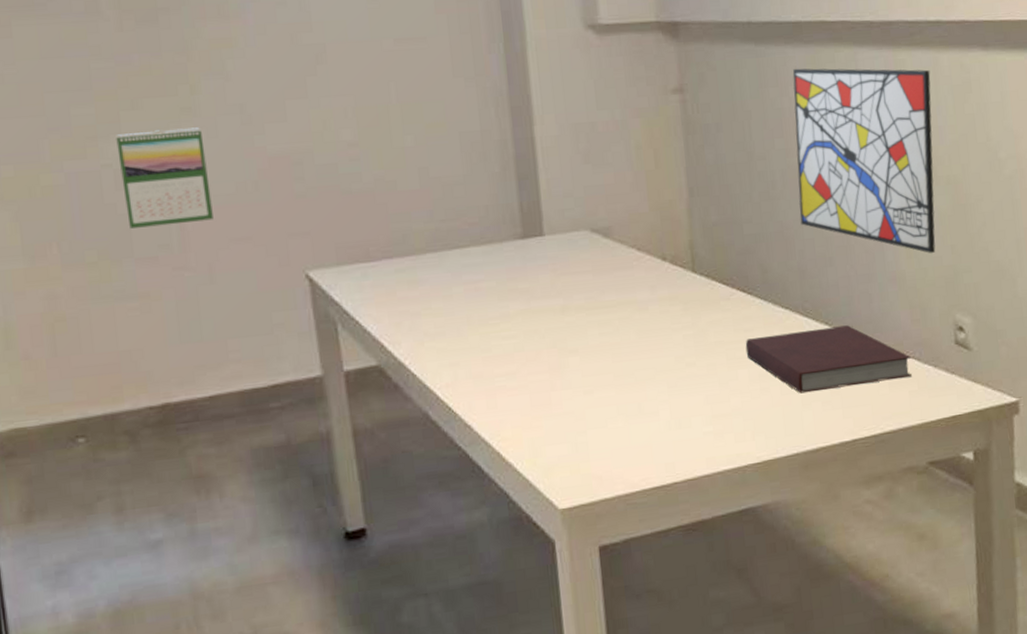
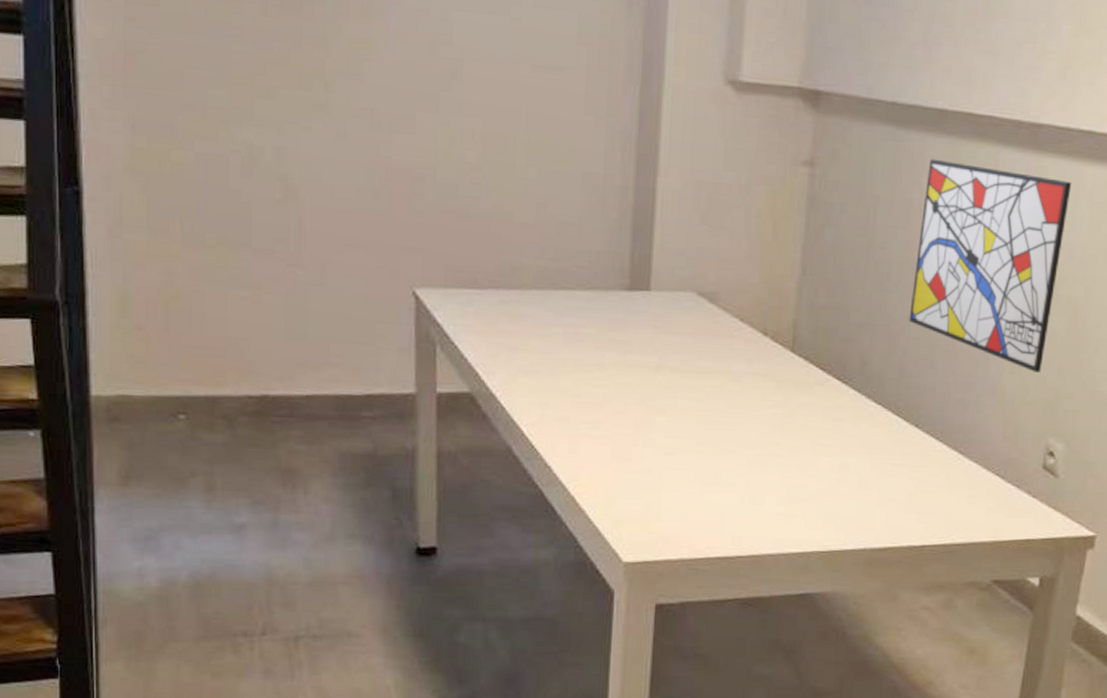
calendar: present [116,127,213,229] -> none [247,121,332,222]
notebook: present [745,325,912,394] -> none [831,427,995,493]

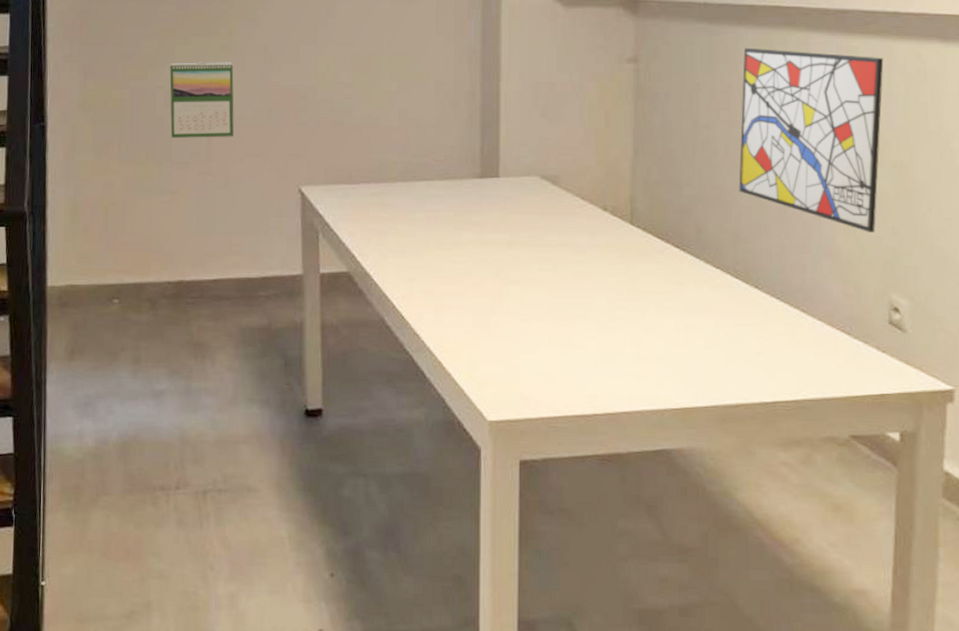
calendar: none [247,121,332,222] -> present [170,61,234,138]

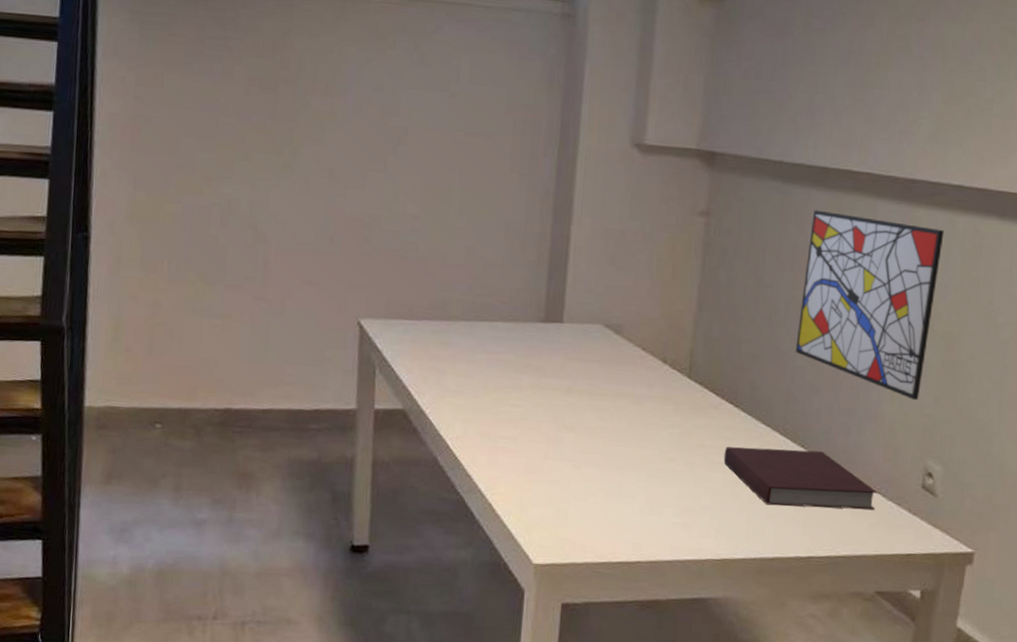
calendar: present [170,61,234,138] -> none [225,179,296,263]
notebook: none [674,291,841,350] -> present [723,446,877,510]

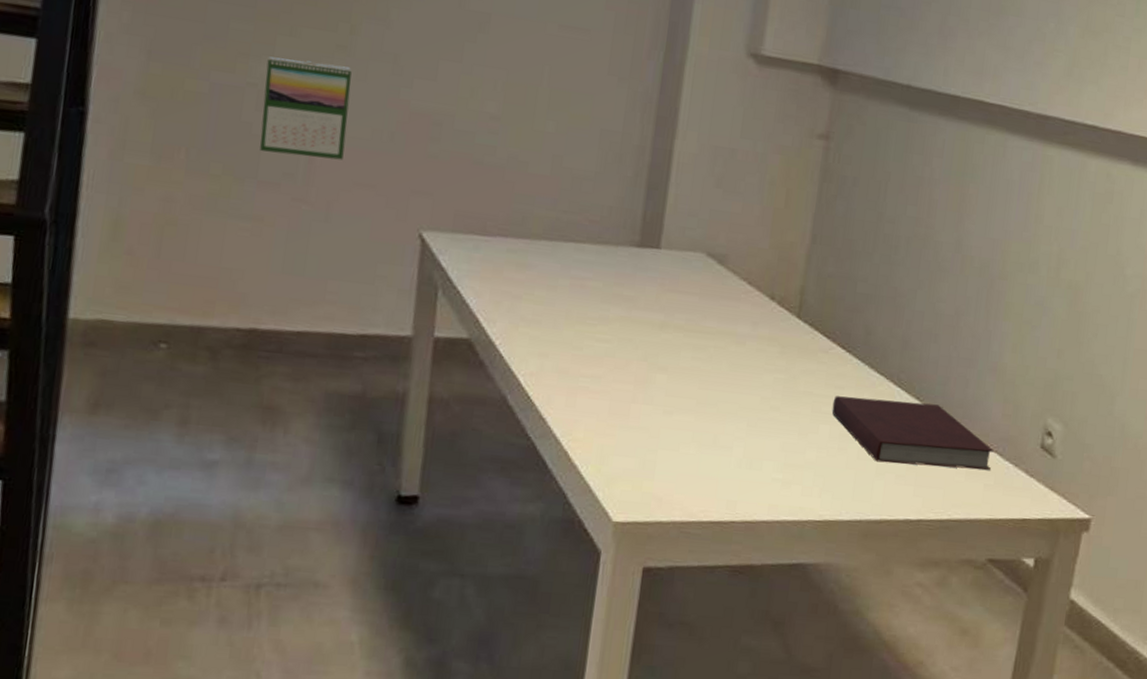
calendar: none [225,179,296,263] -> present [260,56,352,160]
wall art: present [795,209,945,400] -> none [914,140,1076,353]

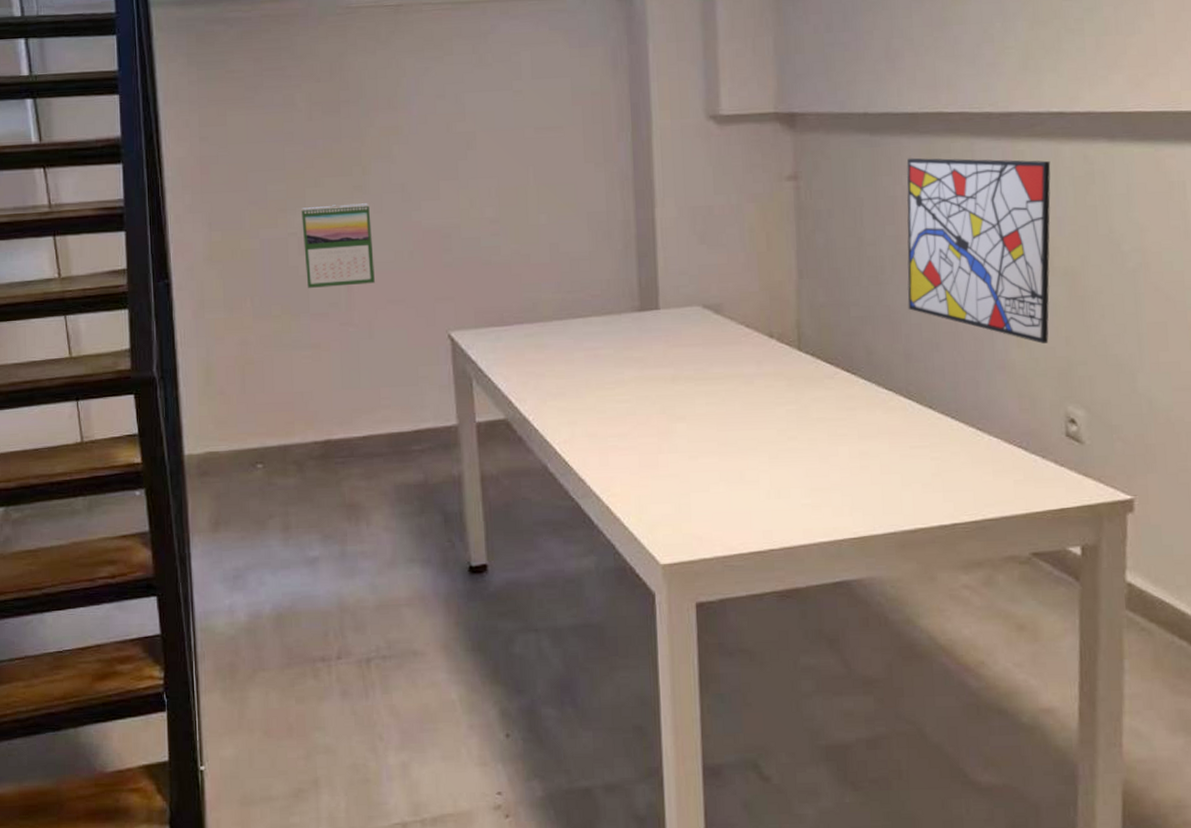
notebook: present [832,396,994,470] -> none [847,410,1018,474]
wall art: none [914,140,1076,353] -> present [907,158,1051,344]

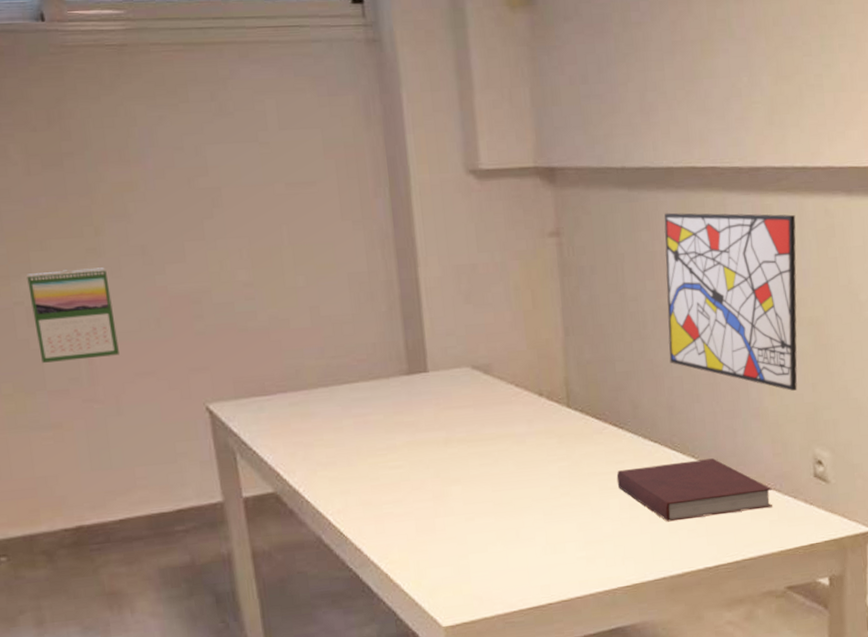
notebook: none [847,410,1018,474] -> present [616,458,772,522]

